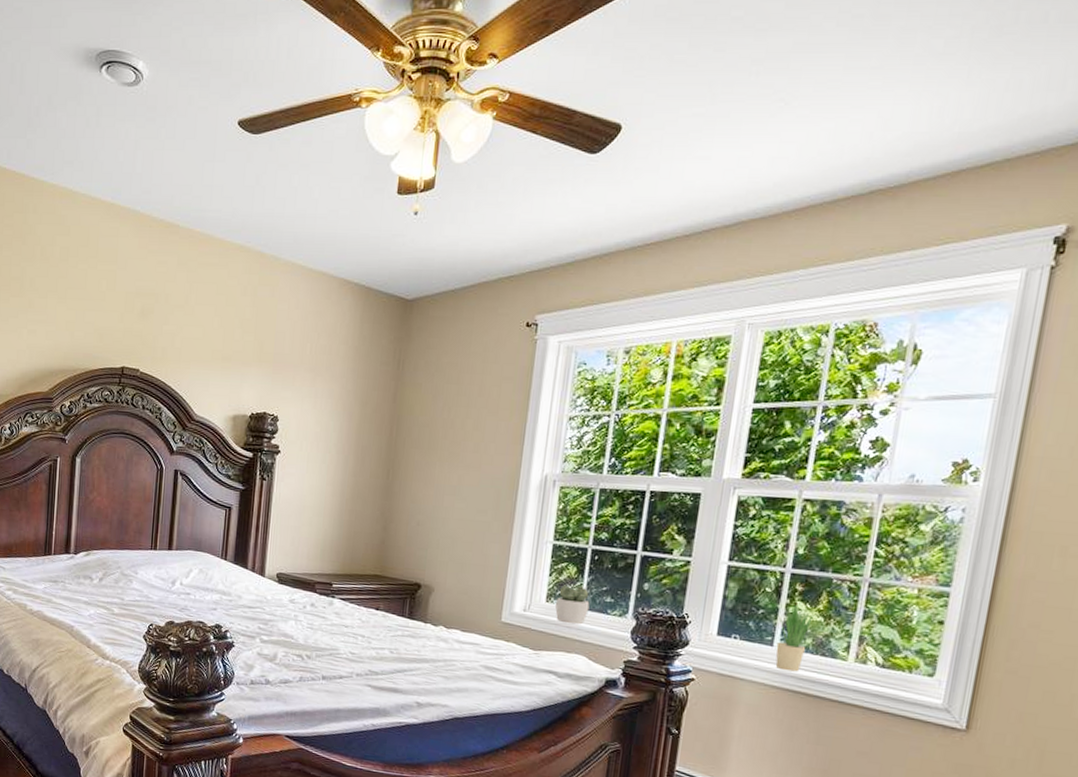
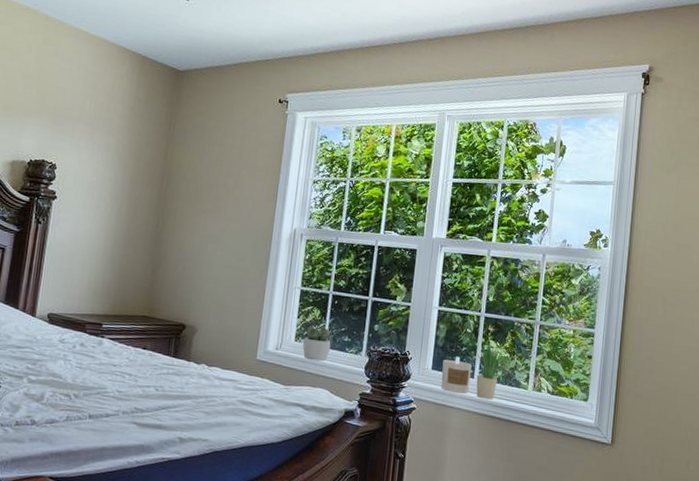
candle: none [728,620,771,664] -> present [440,356,472,394]

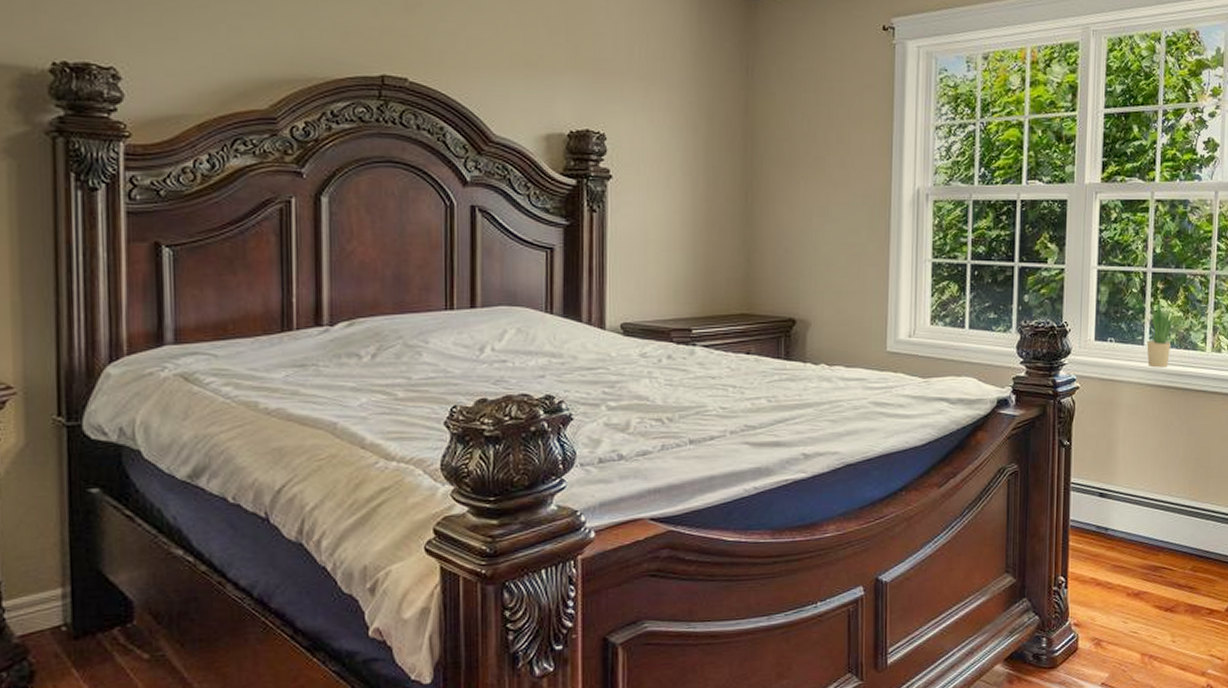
succulent plant: present [303,326,331,362] -> none [941,304,974,345]
candle: present [440,356,472,394] -> none [1106,322,1141,364]

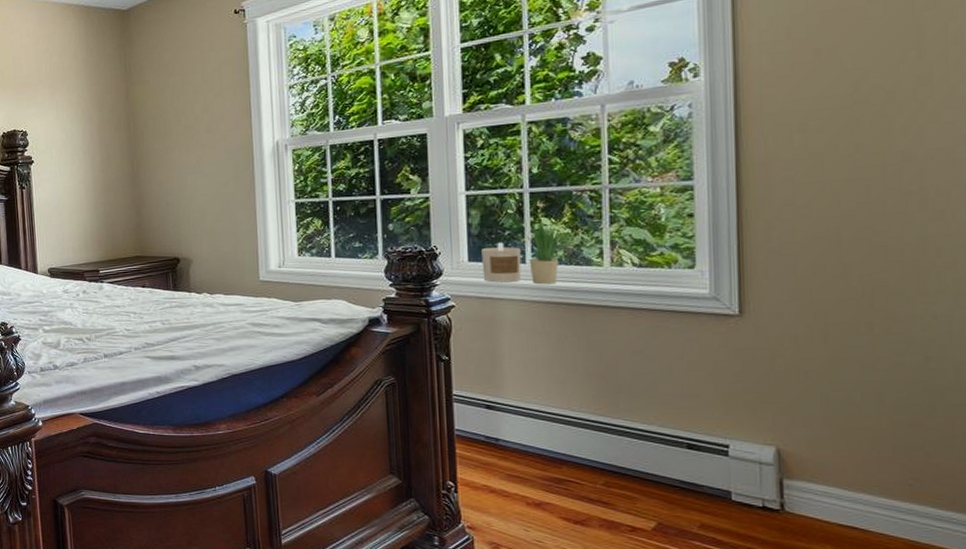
candle: none [1106,322,1141,364] -> present [481,242,522,283]

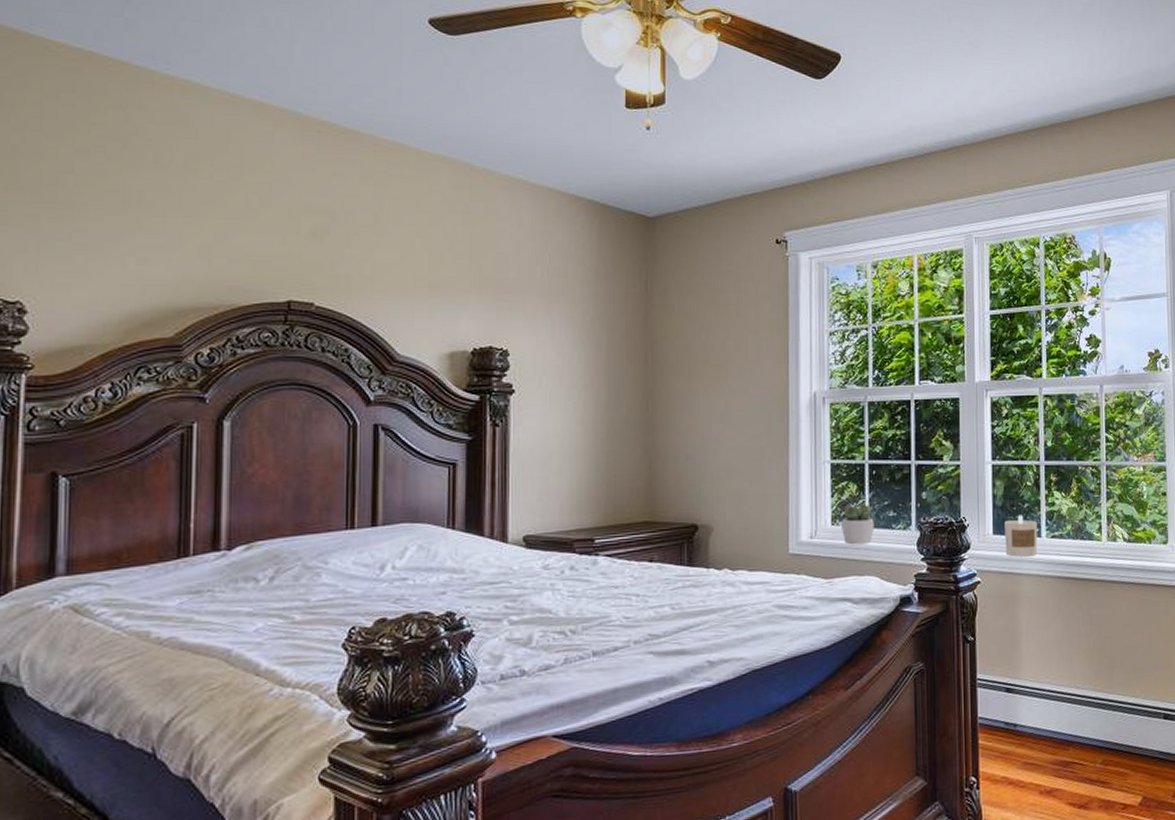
succulent plant: none [308,236,340,273] -> present [842,504,874,545]
potted plant: present [526,218,560,285] -> none [1042,491,1068,559]

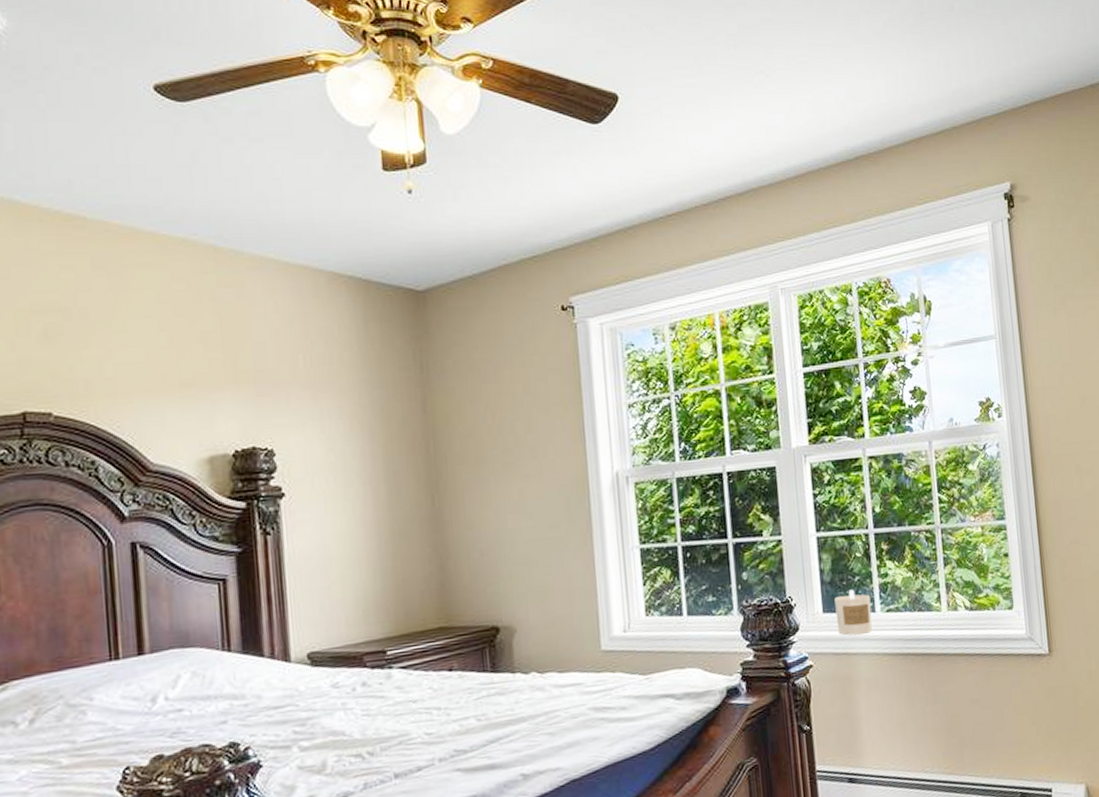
succulent plant: present [842,504,874,545] -> none [656,590,693,636]

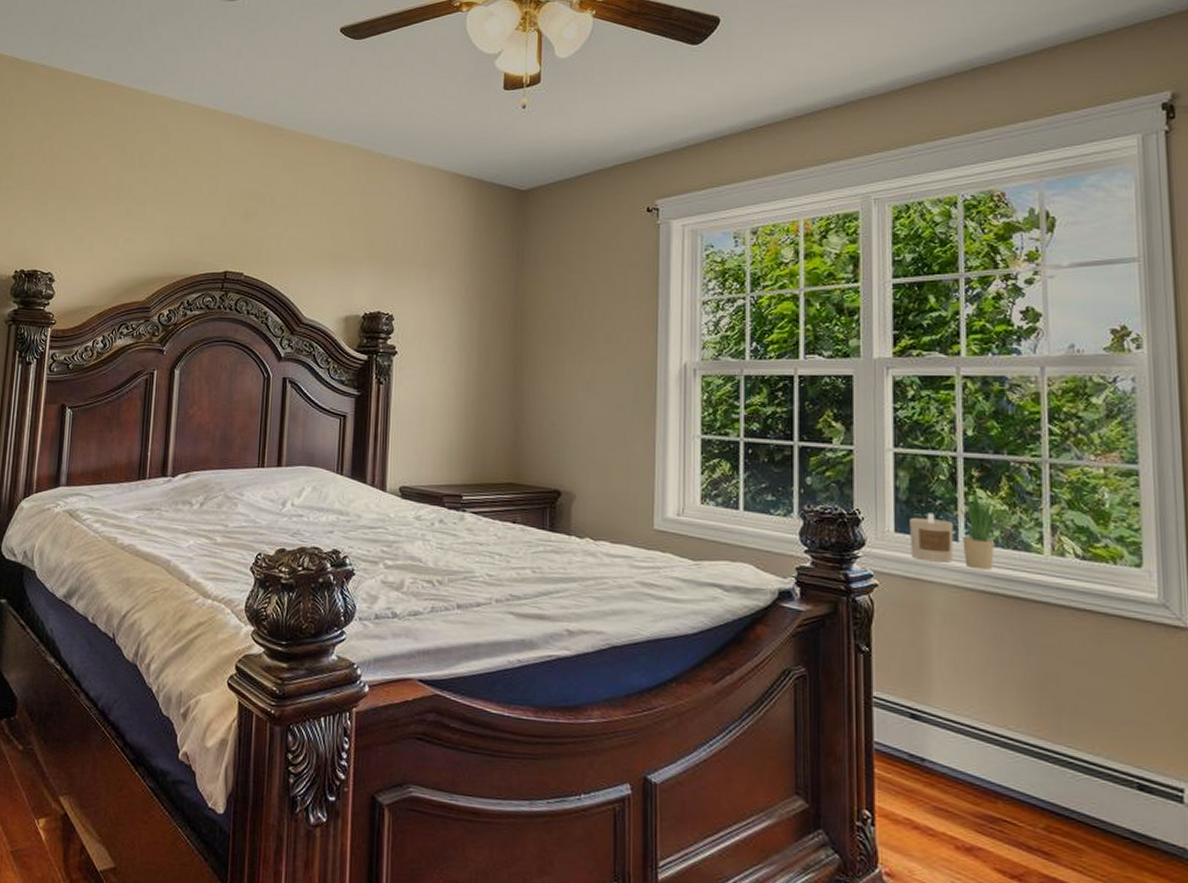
potted plant: none [874,561,904,635] -> present [959,489,996,570]

